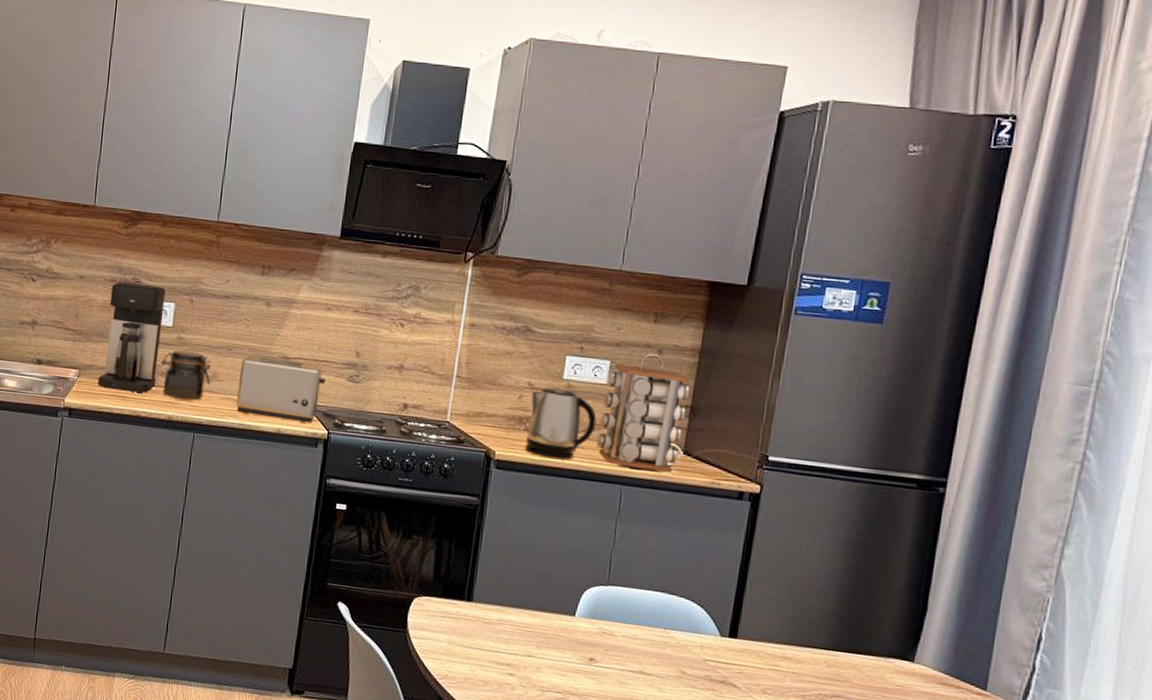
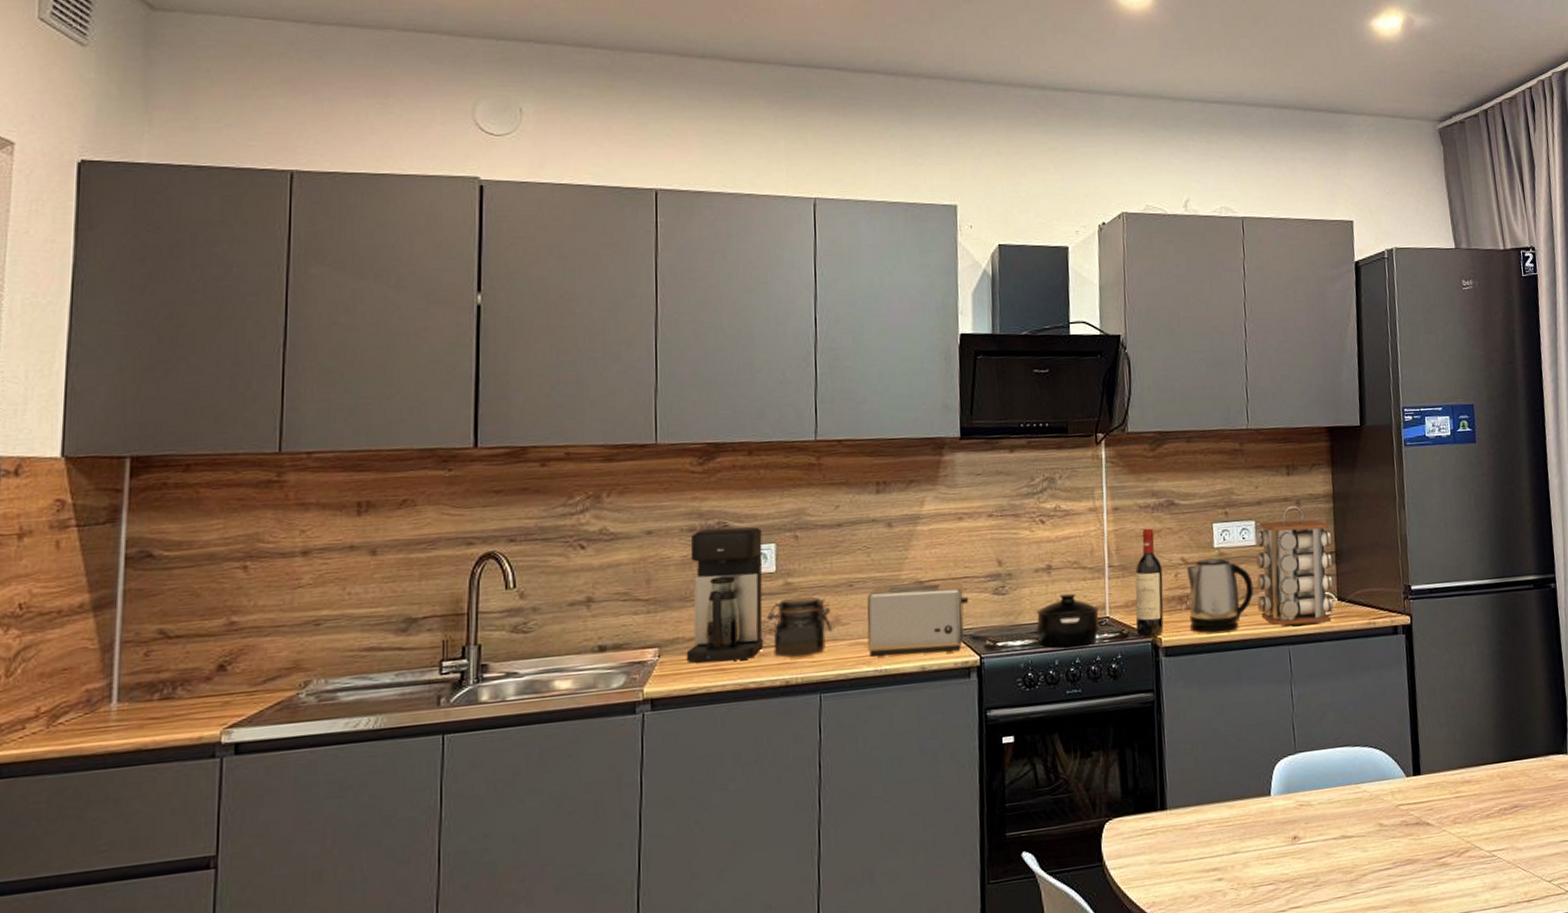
saucepan: none [381,392,441,443] -> present [1036,593,1100,649]
wine bottle: none [472,348,508,449] -> present [1134,528,1164,637]

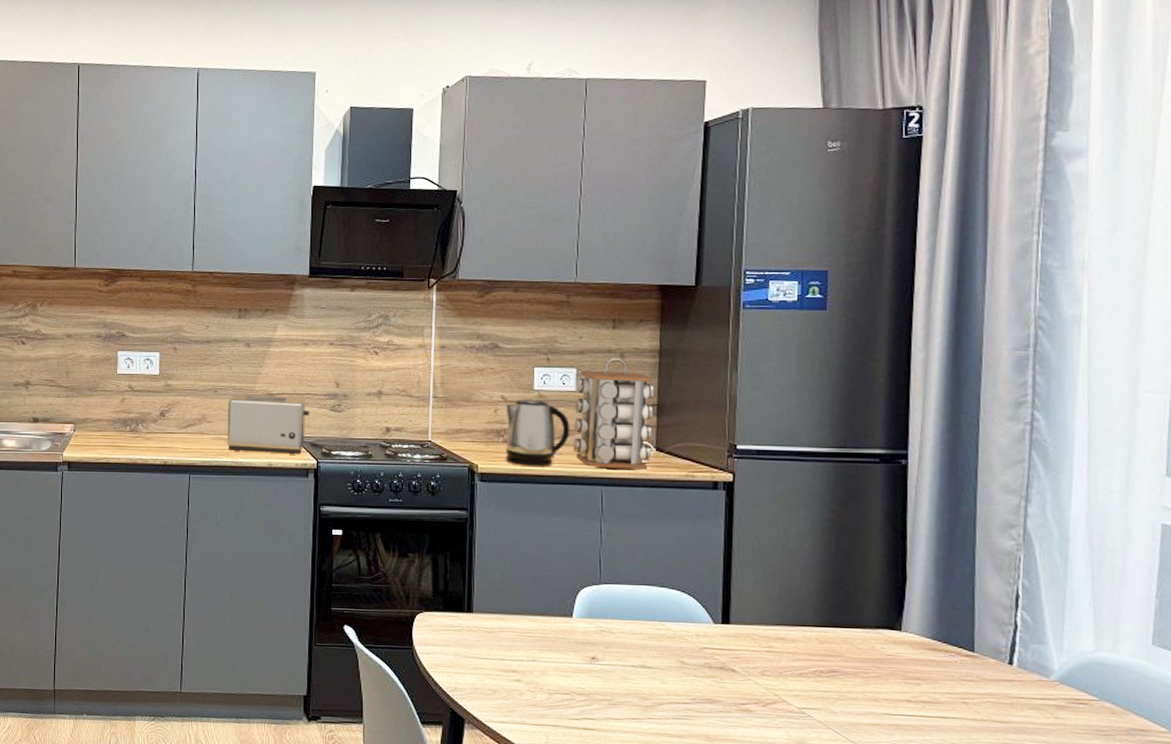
coffee maker: present [686,527,764,663] -> none [93,337,150,442]
jar: present [766,596,833,659] -> none [151,396,201,445]
saucepan: present [1036,593,1100,649] -> none [367,416,422,463]
wine bottle: present [1134,528,1164,637] -> none [454,366,483,463]

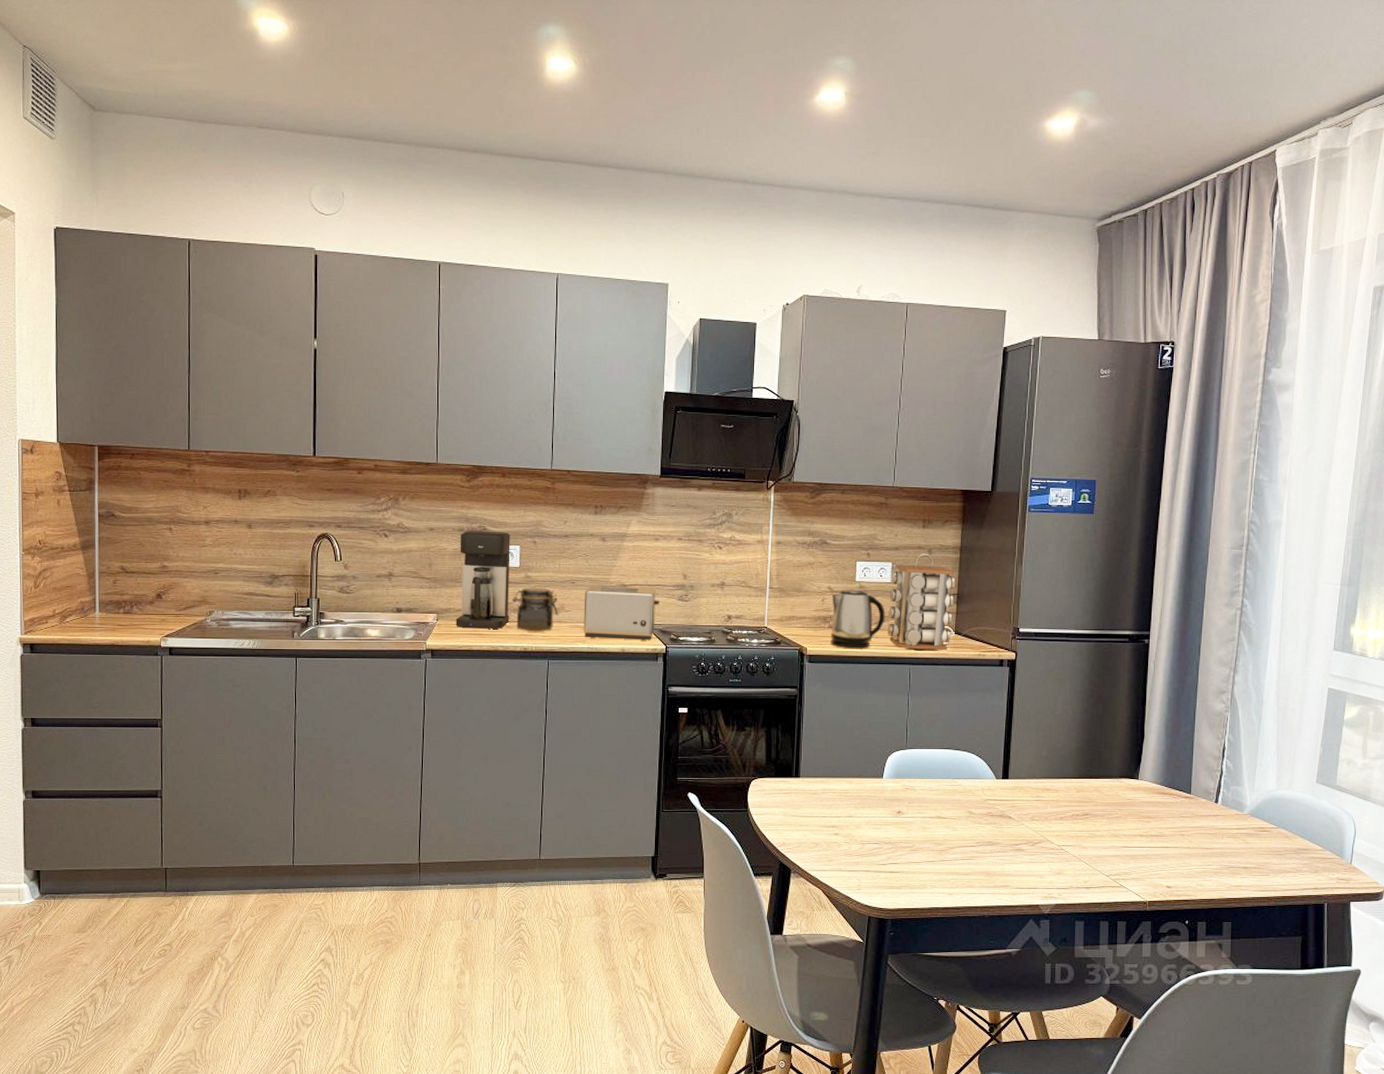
coffee maker: none [93,337,150,442] -> present [456,531,510,630]
jar: none [151,396,201,445] -> present [512,587,559,632]

